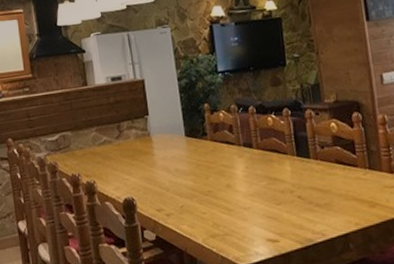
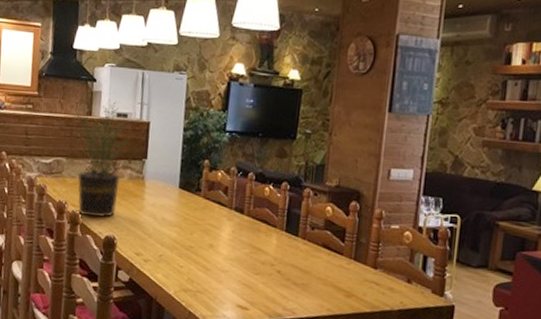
potted plant: none [58,65,129,184] -> present [64,97,131,218]

